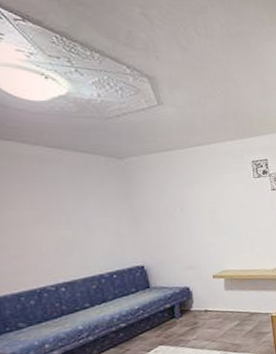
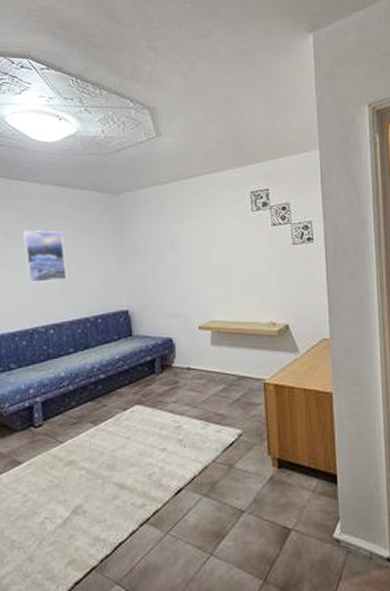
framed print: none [15,191,75,244] -> present [23,230,67,283]

